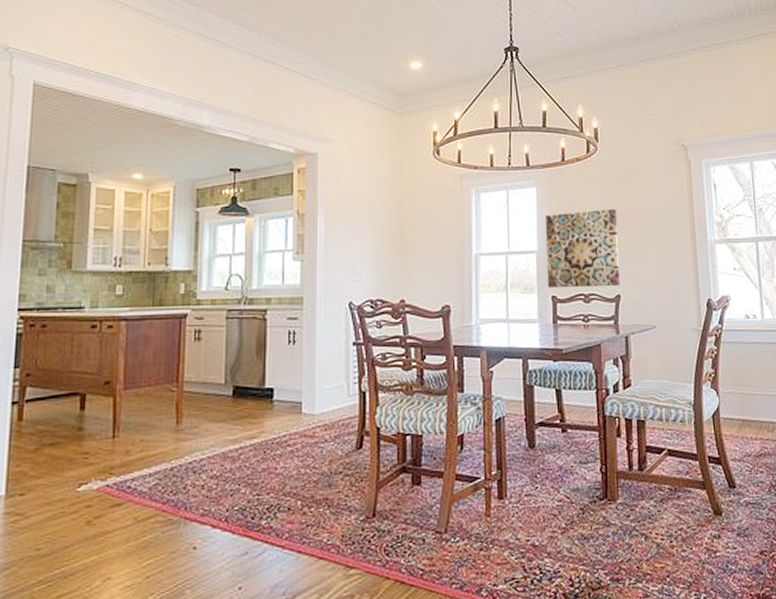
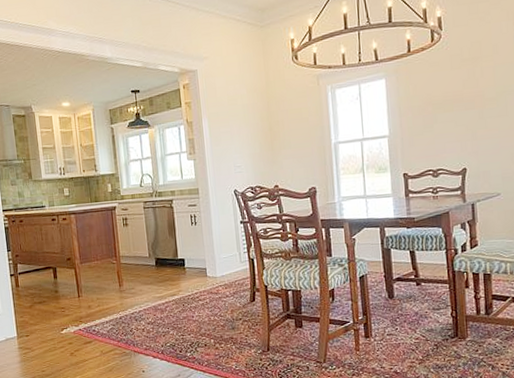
wall art: present [545,209,620,289] -> none [394,91,465,167]

